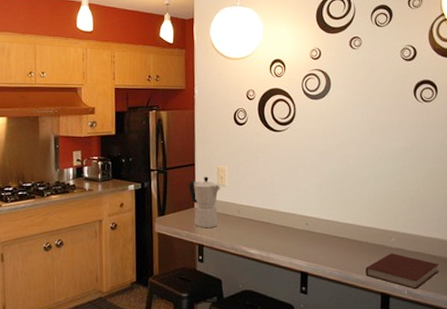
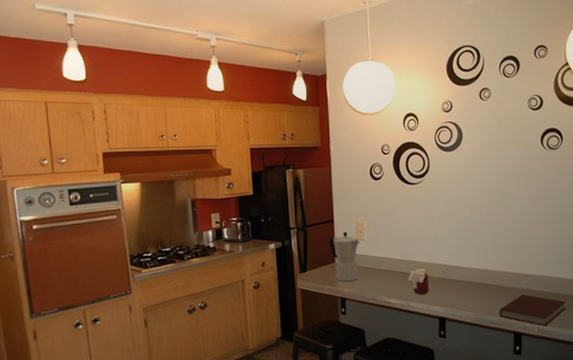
jar: none [269,218,292,246] -> present [408,268,429,294]

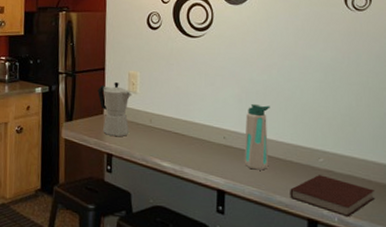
jar: present [408,268,429,294] -> none [183,130,208,161]
water bottle: none [460,239,481,297] -> present [244,103,270,171]

